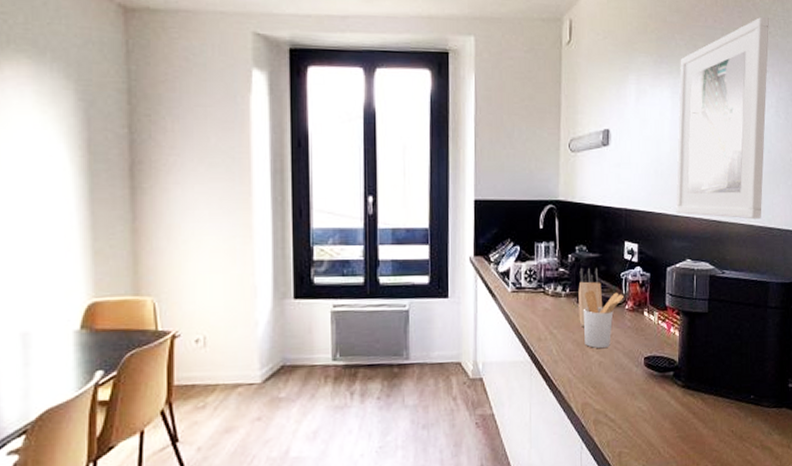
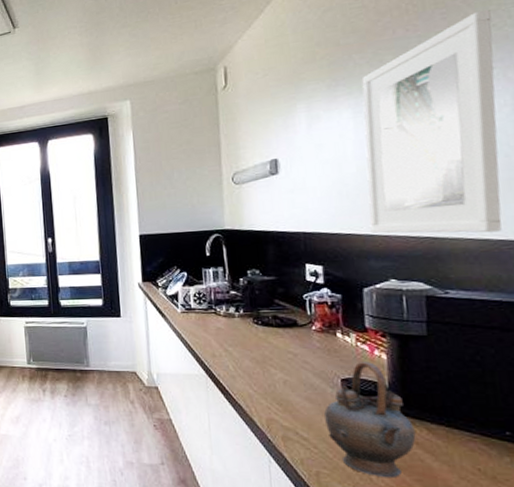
knife block: present [578,268,603,328] -> none [253,290,285,347]
utensil holder: present [583,291,625,349] -> none [260,312,310,368]
teapot: none [629,339,694,449] -> present [324,362,416,477]

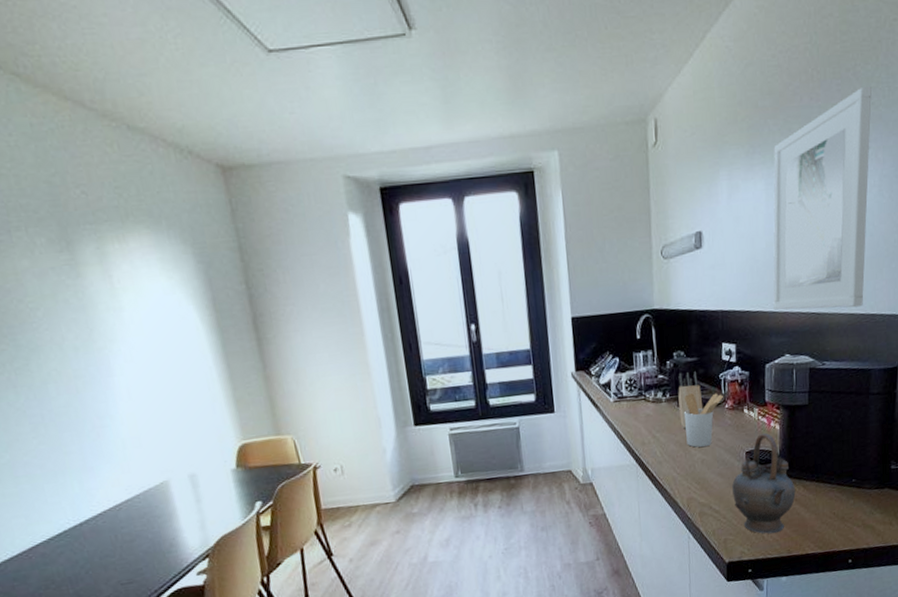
knife block: none [253,290,285,347] -> present [678,371,704,429]
utensil holder: none [260,312,310,368] -> present [683,393,724,448]

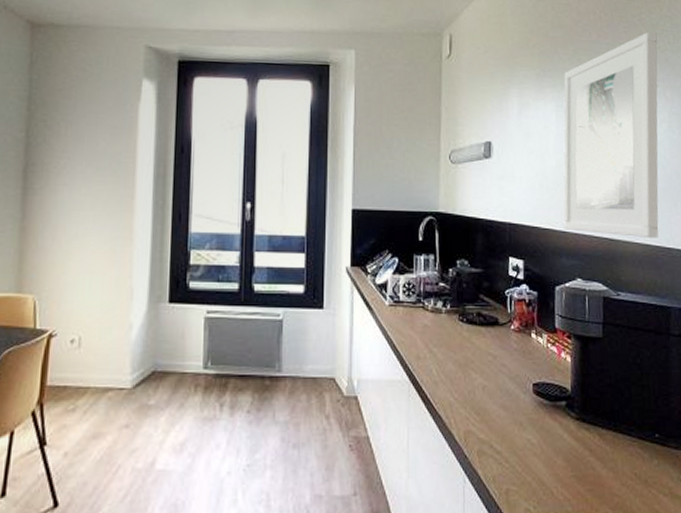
knife block: present [678,371,704,429] -> none [460,284,487,347]
utensil holder: present [683,393,724,448] -> none [465,308,510,372]
teapot: present [732,433,796,534] -> none [517,365,590,489]

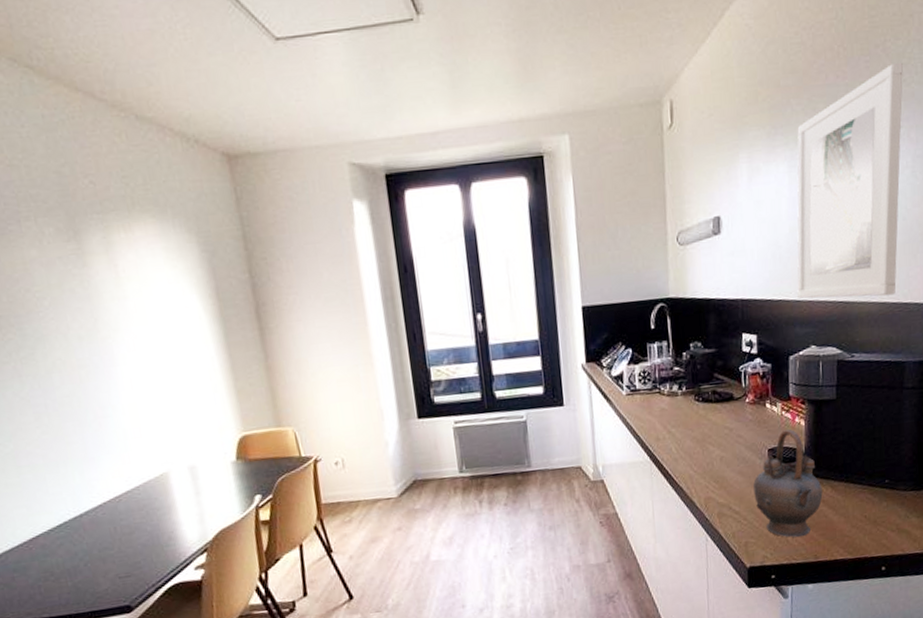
teapot: none [517,365,590,489] -> present [753,429,823,537]

